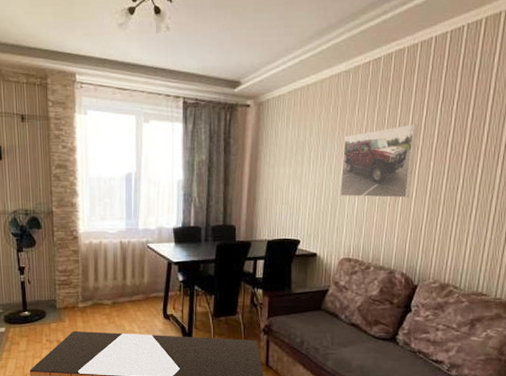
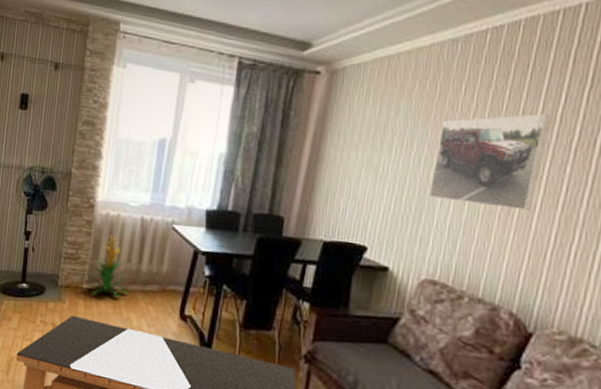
indoor plant: none [82,257,118,311] -> present [88,232,128,297]

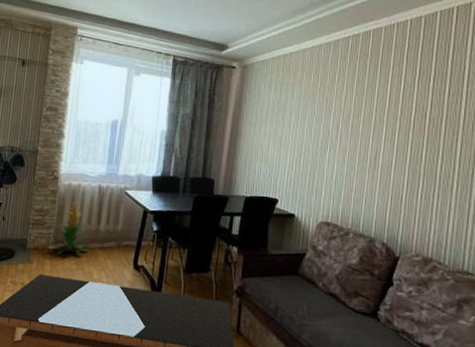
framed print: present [428,114,551,210] -> none [319,96,396,166]

